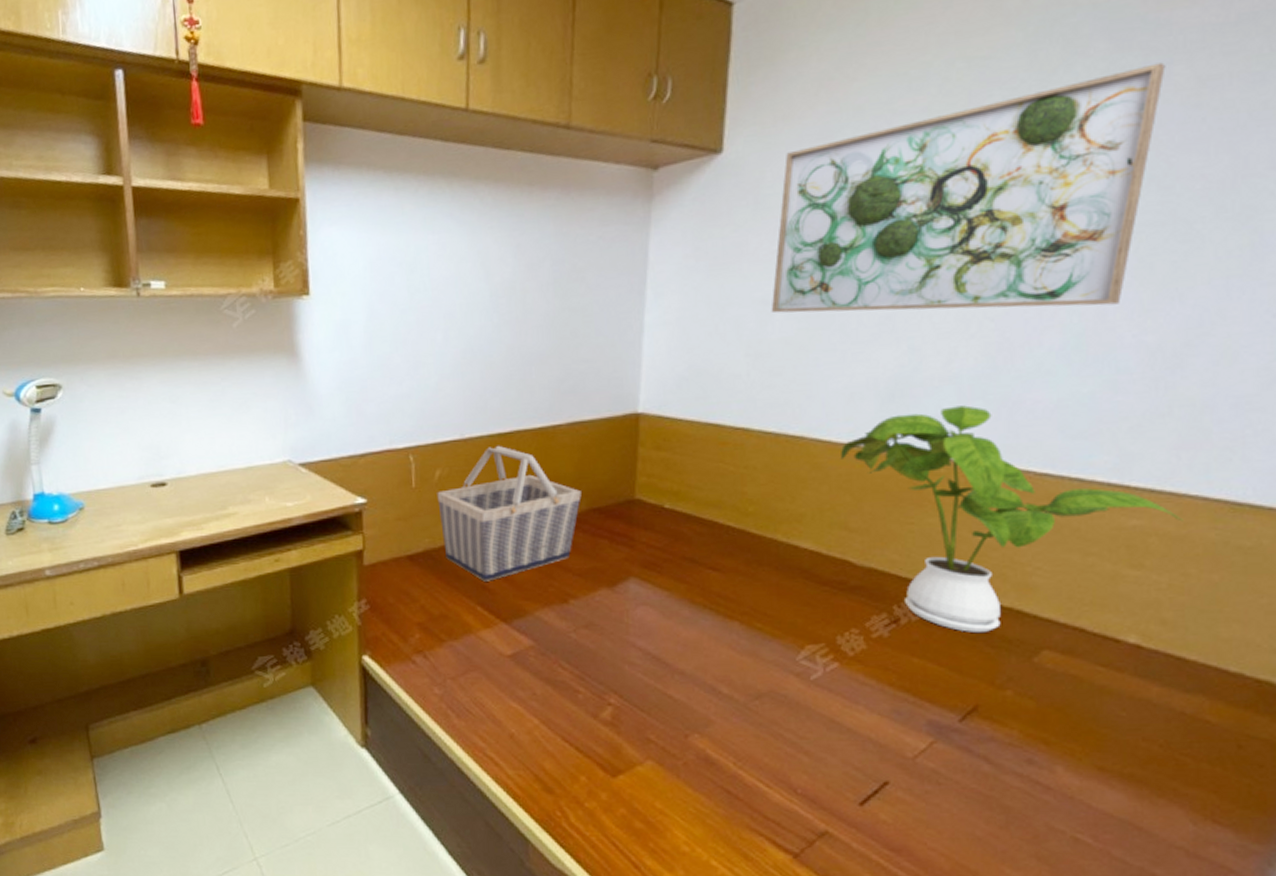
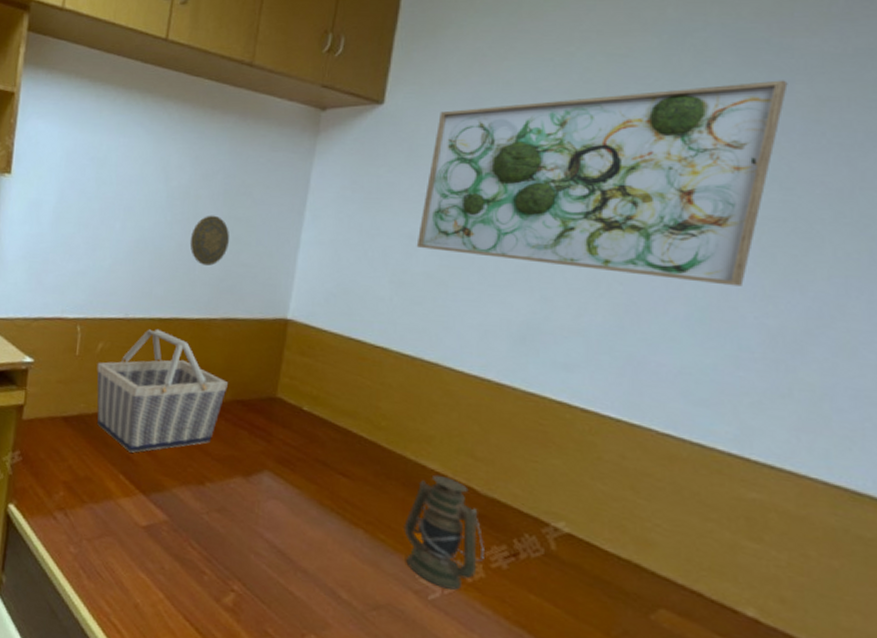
decorative plate: none [522,309,566,367] -> present [189,215,229,266]
lantern: none [780,553,865,668] -> present [404,474,484,590]
house plant: present [840,405,1183,632] -> none [471,357,803,581]

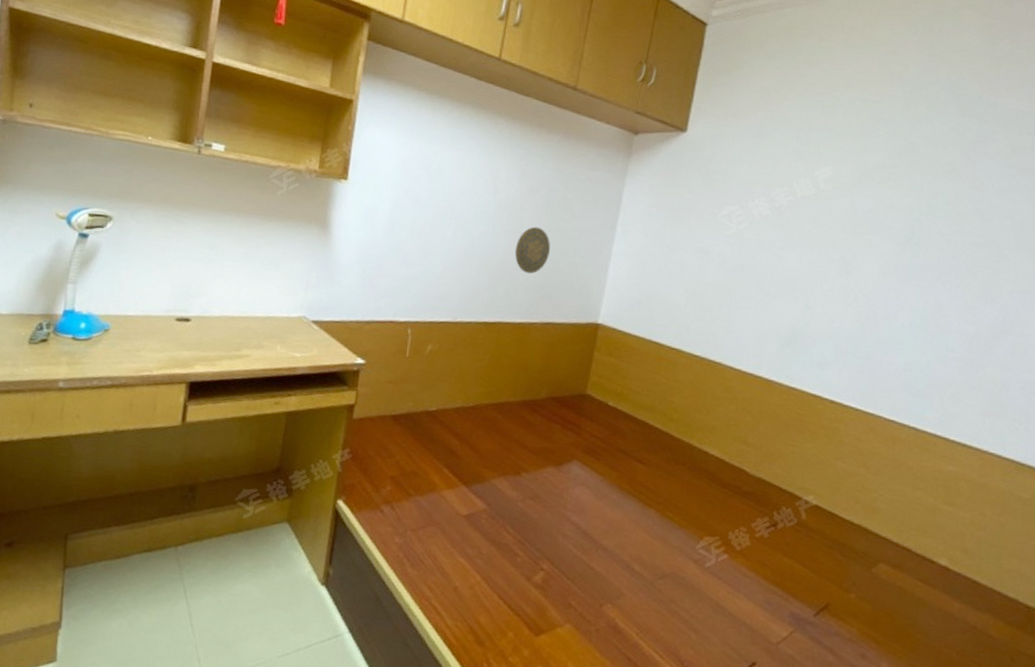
basket: present [96,328,228,453] -> none [424,332,544,448]
lantern: present [404,474,484,590] -> none [688,459,751,558]
wall art: present [416,80,788,287] -> none [708,130,992,299]

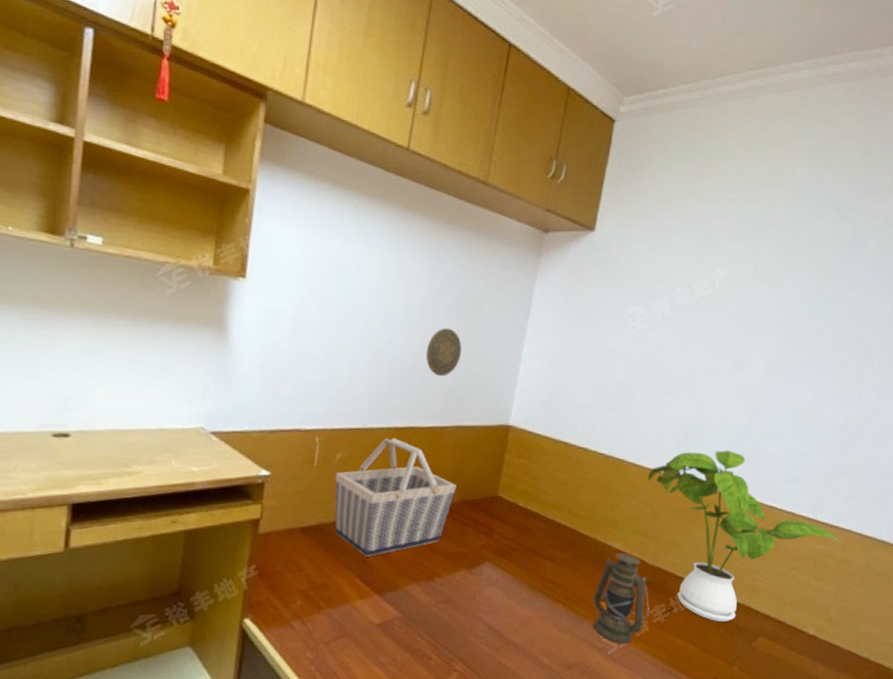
basket: none [424,332,544,448] -> present [334,437,456,557]
lantern: none [688,459,751,558] -> present [593,552,650,645]
house plant: none [746,357,984,543] -> present [647,450,847,622]

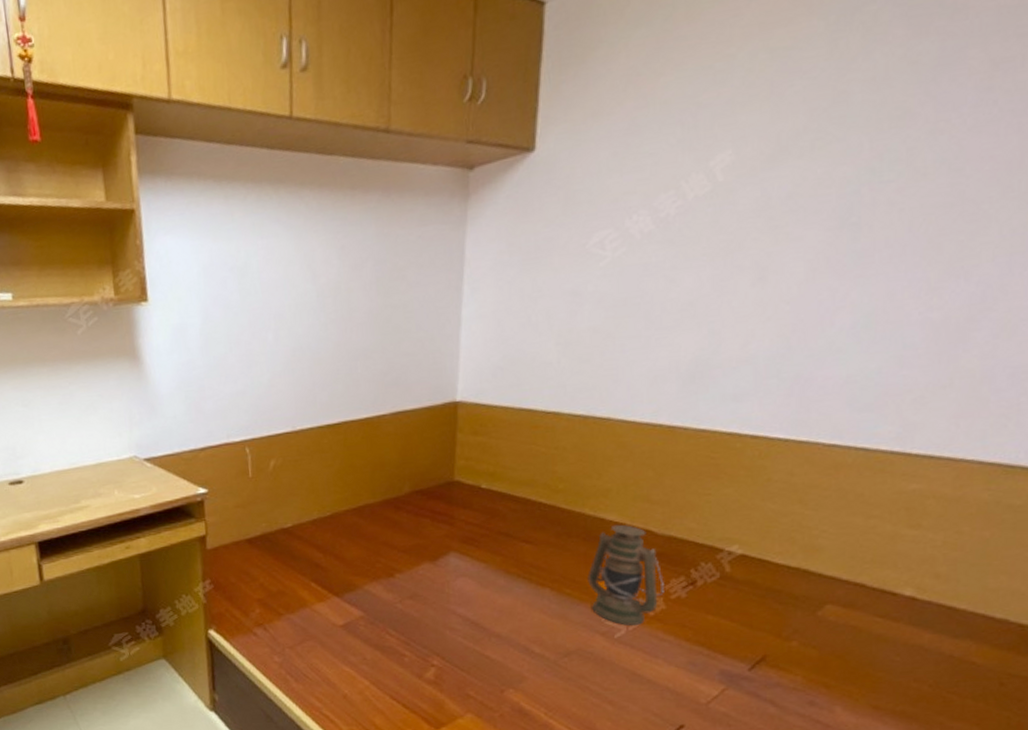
basket: present [334,437,456,557] -> none [272,435,405,560]
decorative plate: present [425,327,462,376] -> none [347,307,388,362]
house plant: present [647,450,847,622] -> none [643,384,959,591]

